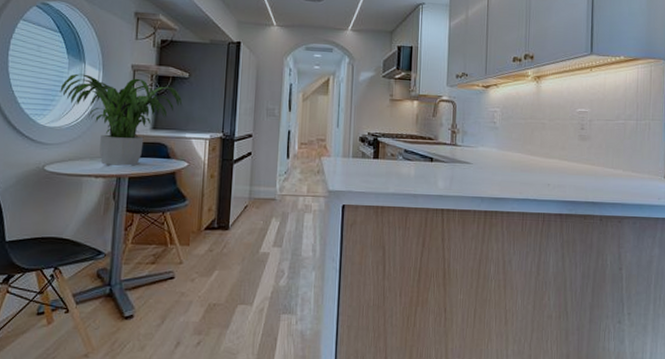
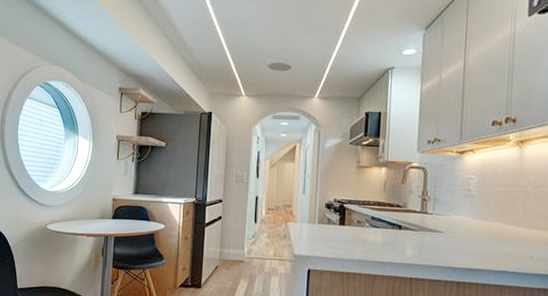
potted plant: present [60,73,183,166] -> none [58,144,160,227]

